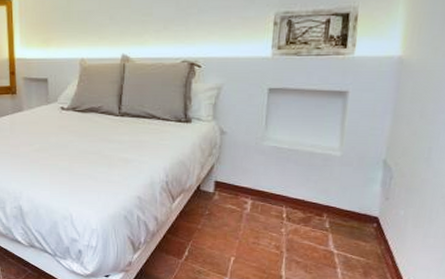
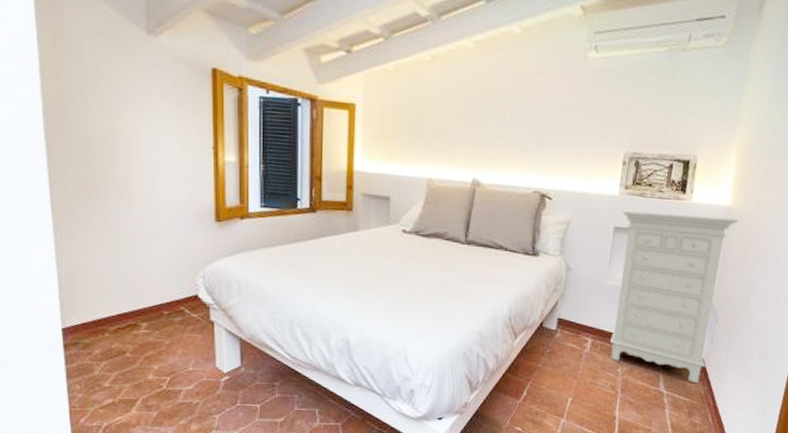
dresser: none [272,69,411,242] -> present [610,210,738,382]

